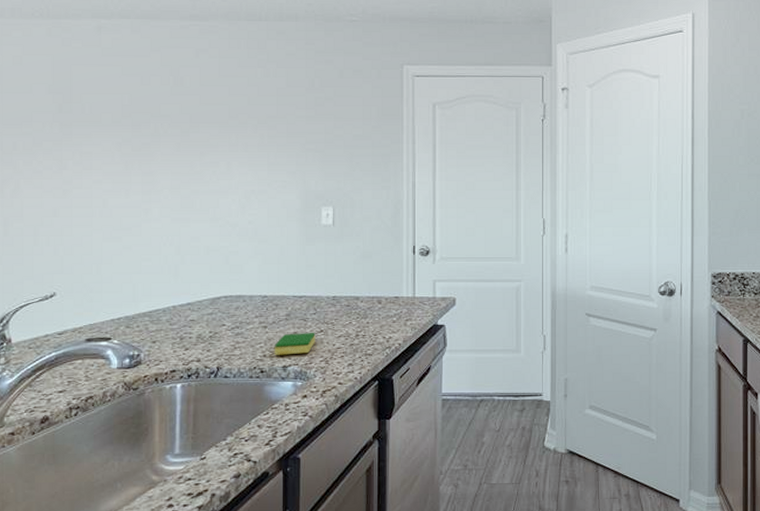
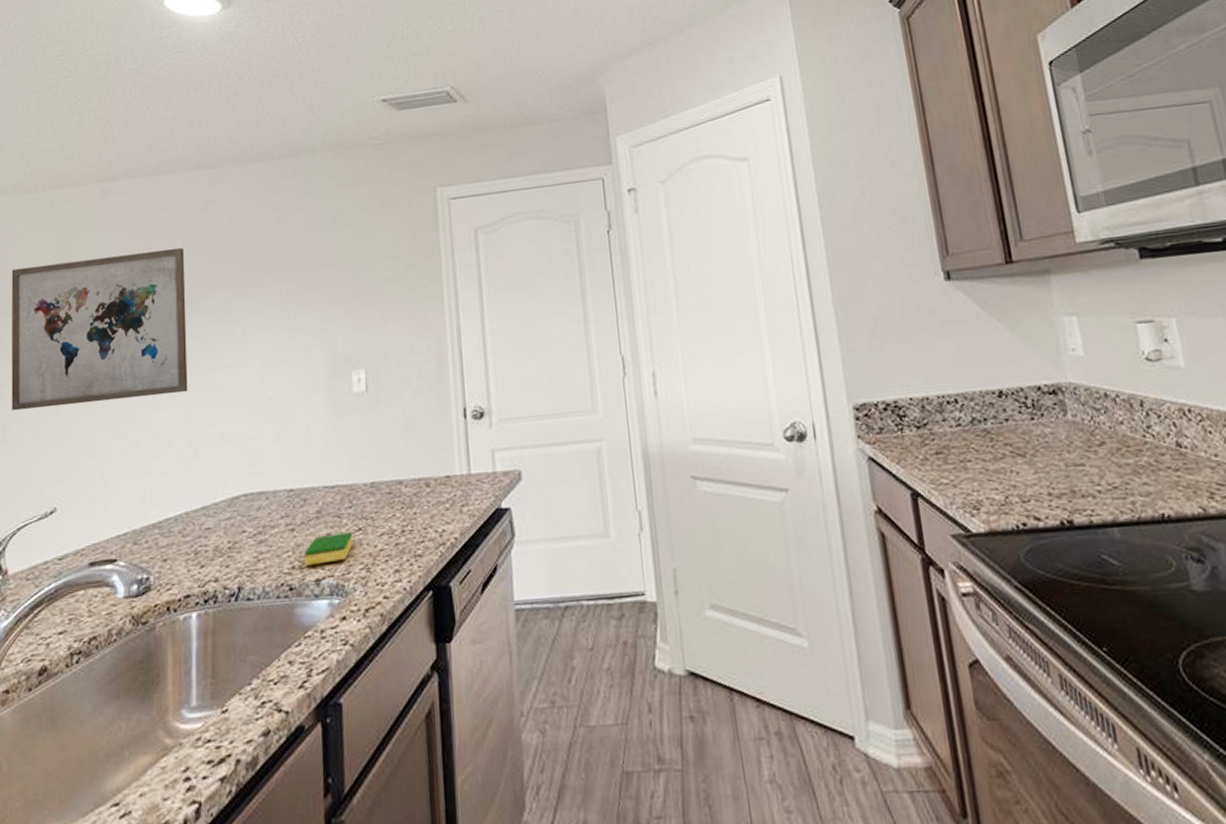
wall art: none [10,85,177,210] -> present [11,247,188,411]

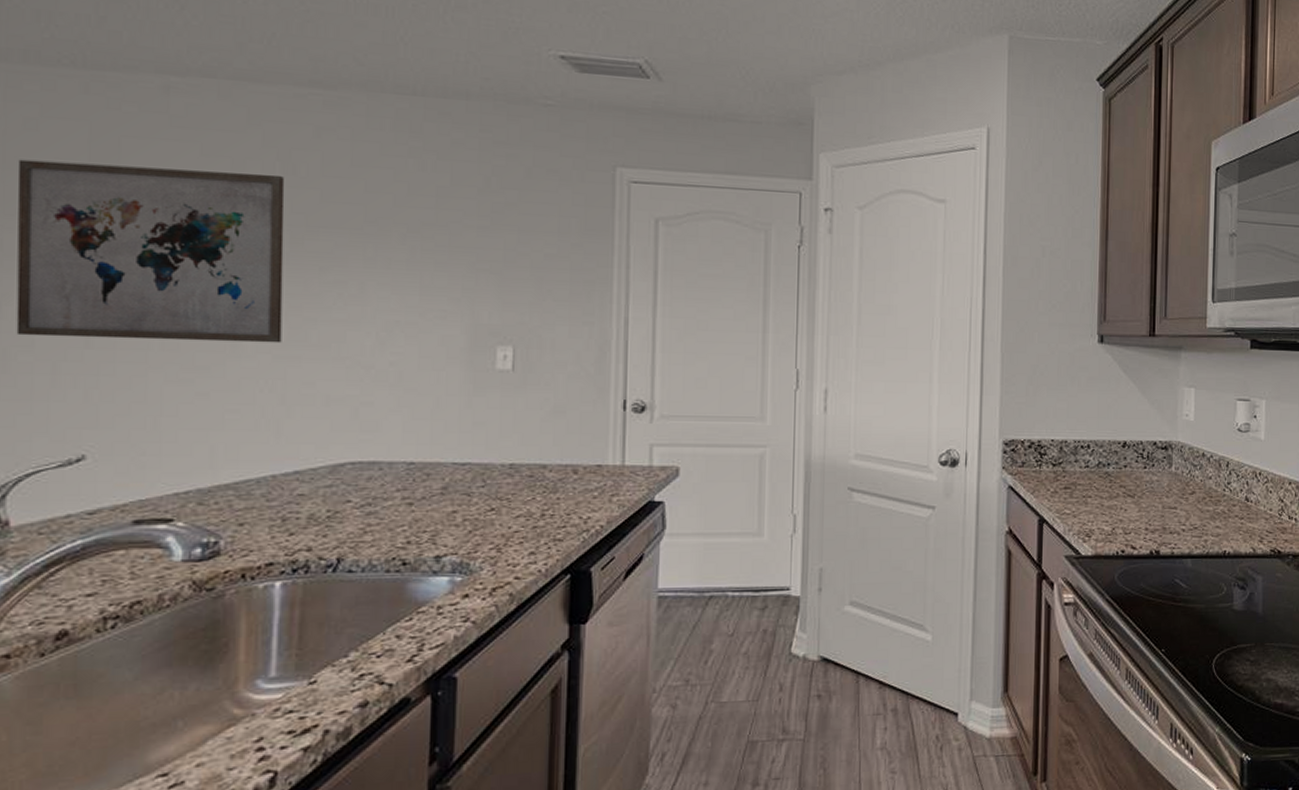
dish sponge: present [304,531,353,566] -> none [422,510,484,542]

